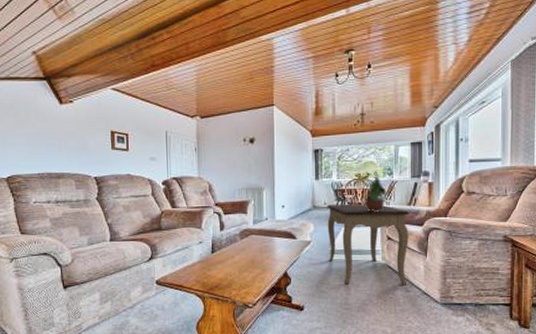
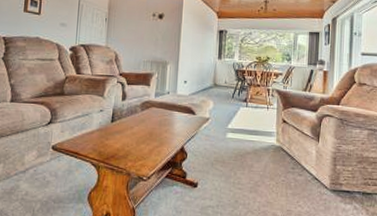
side table: present [327,204,410,285] -> none [225,84,305,169]
potted plant: present [364,170,386,212] -> none [263,54,284,95]

